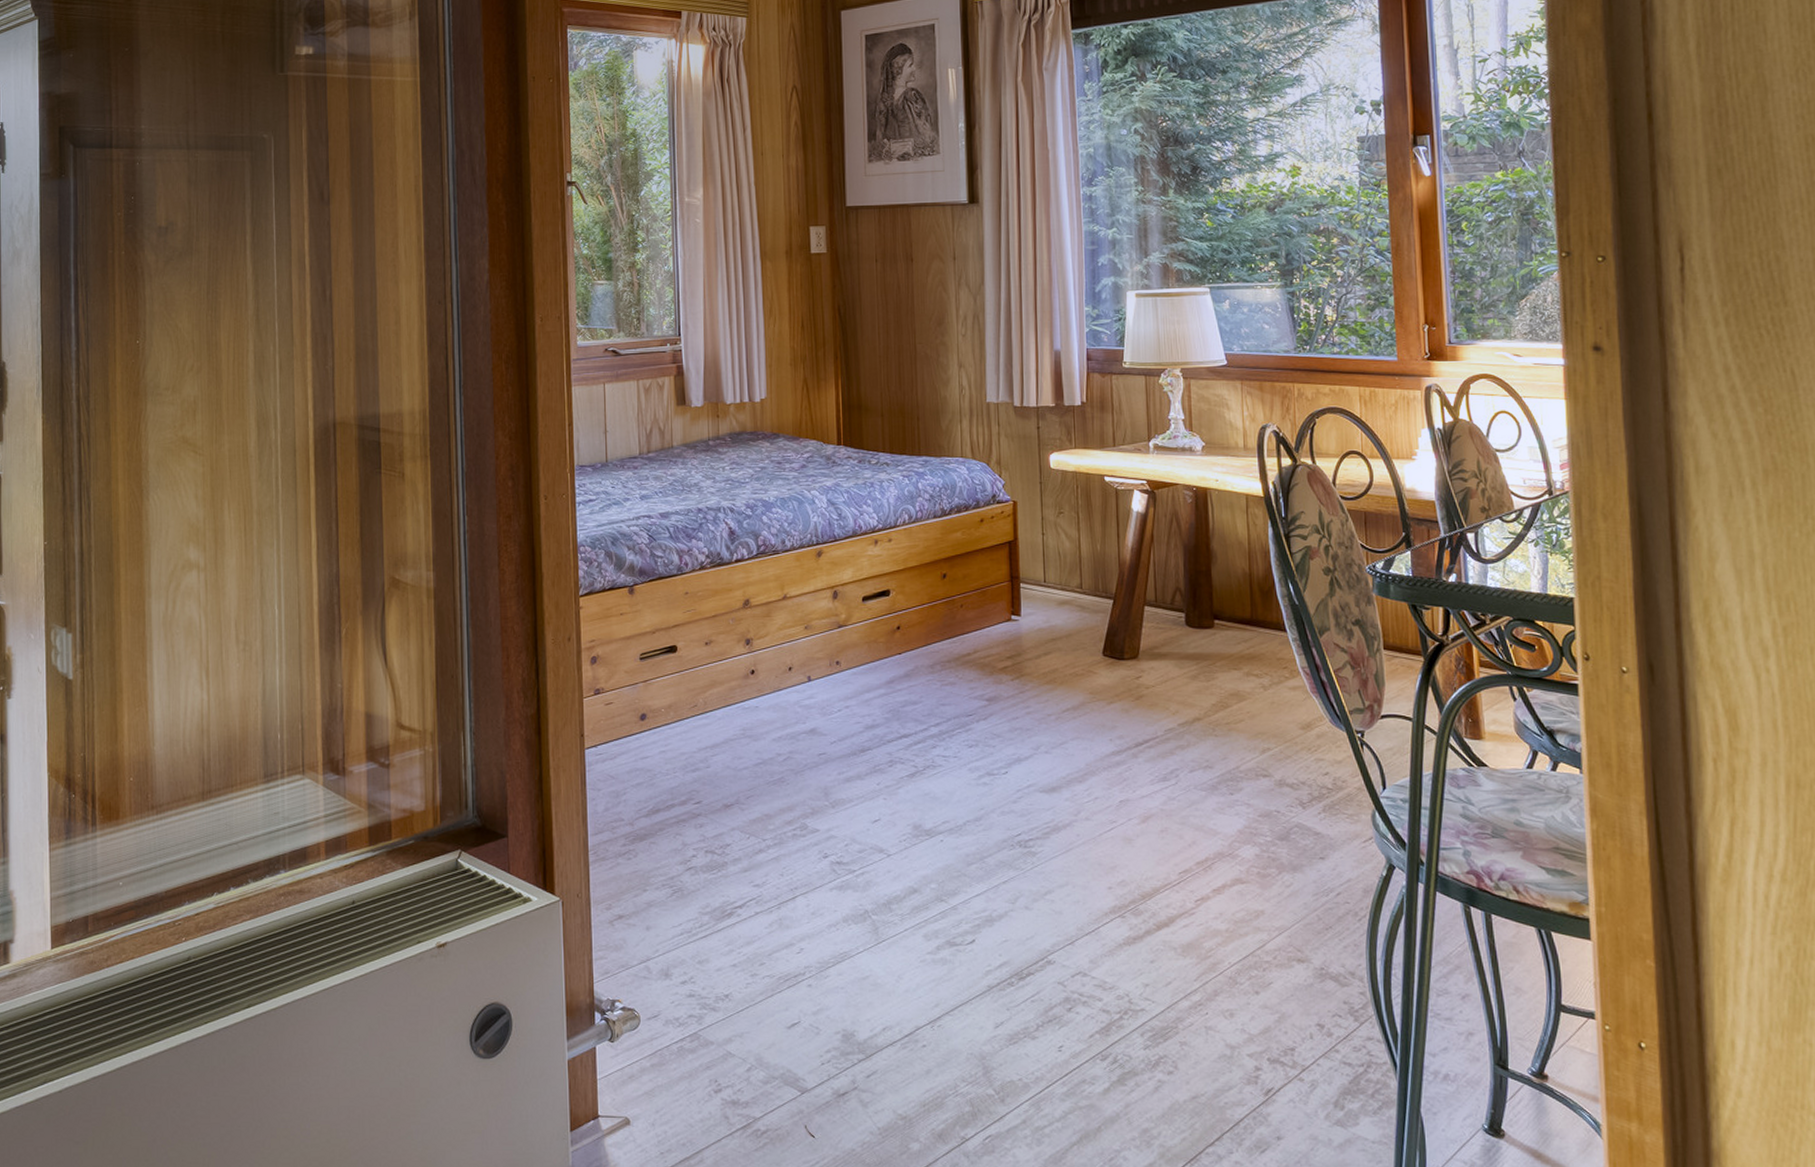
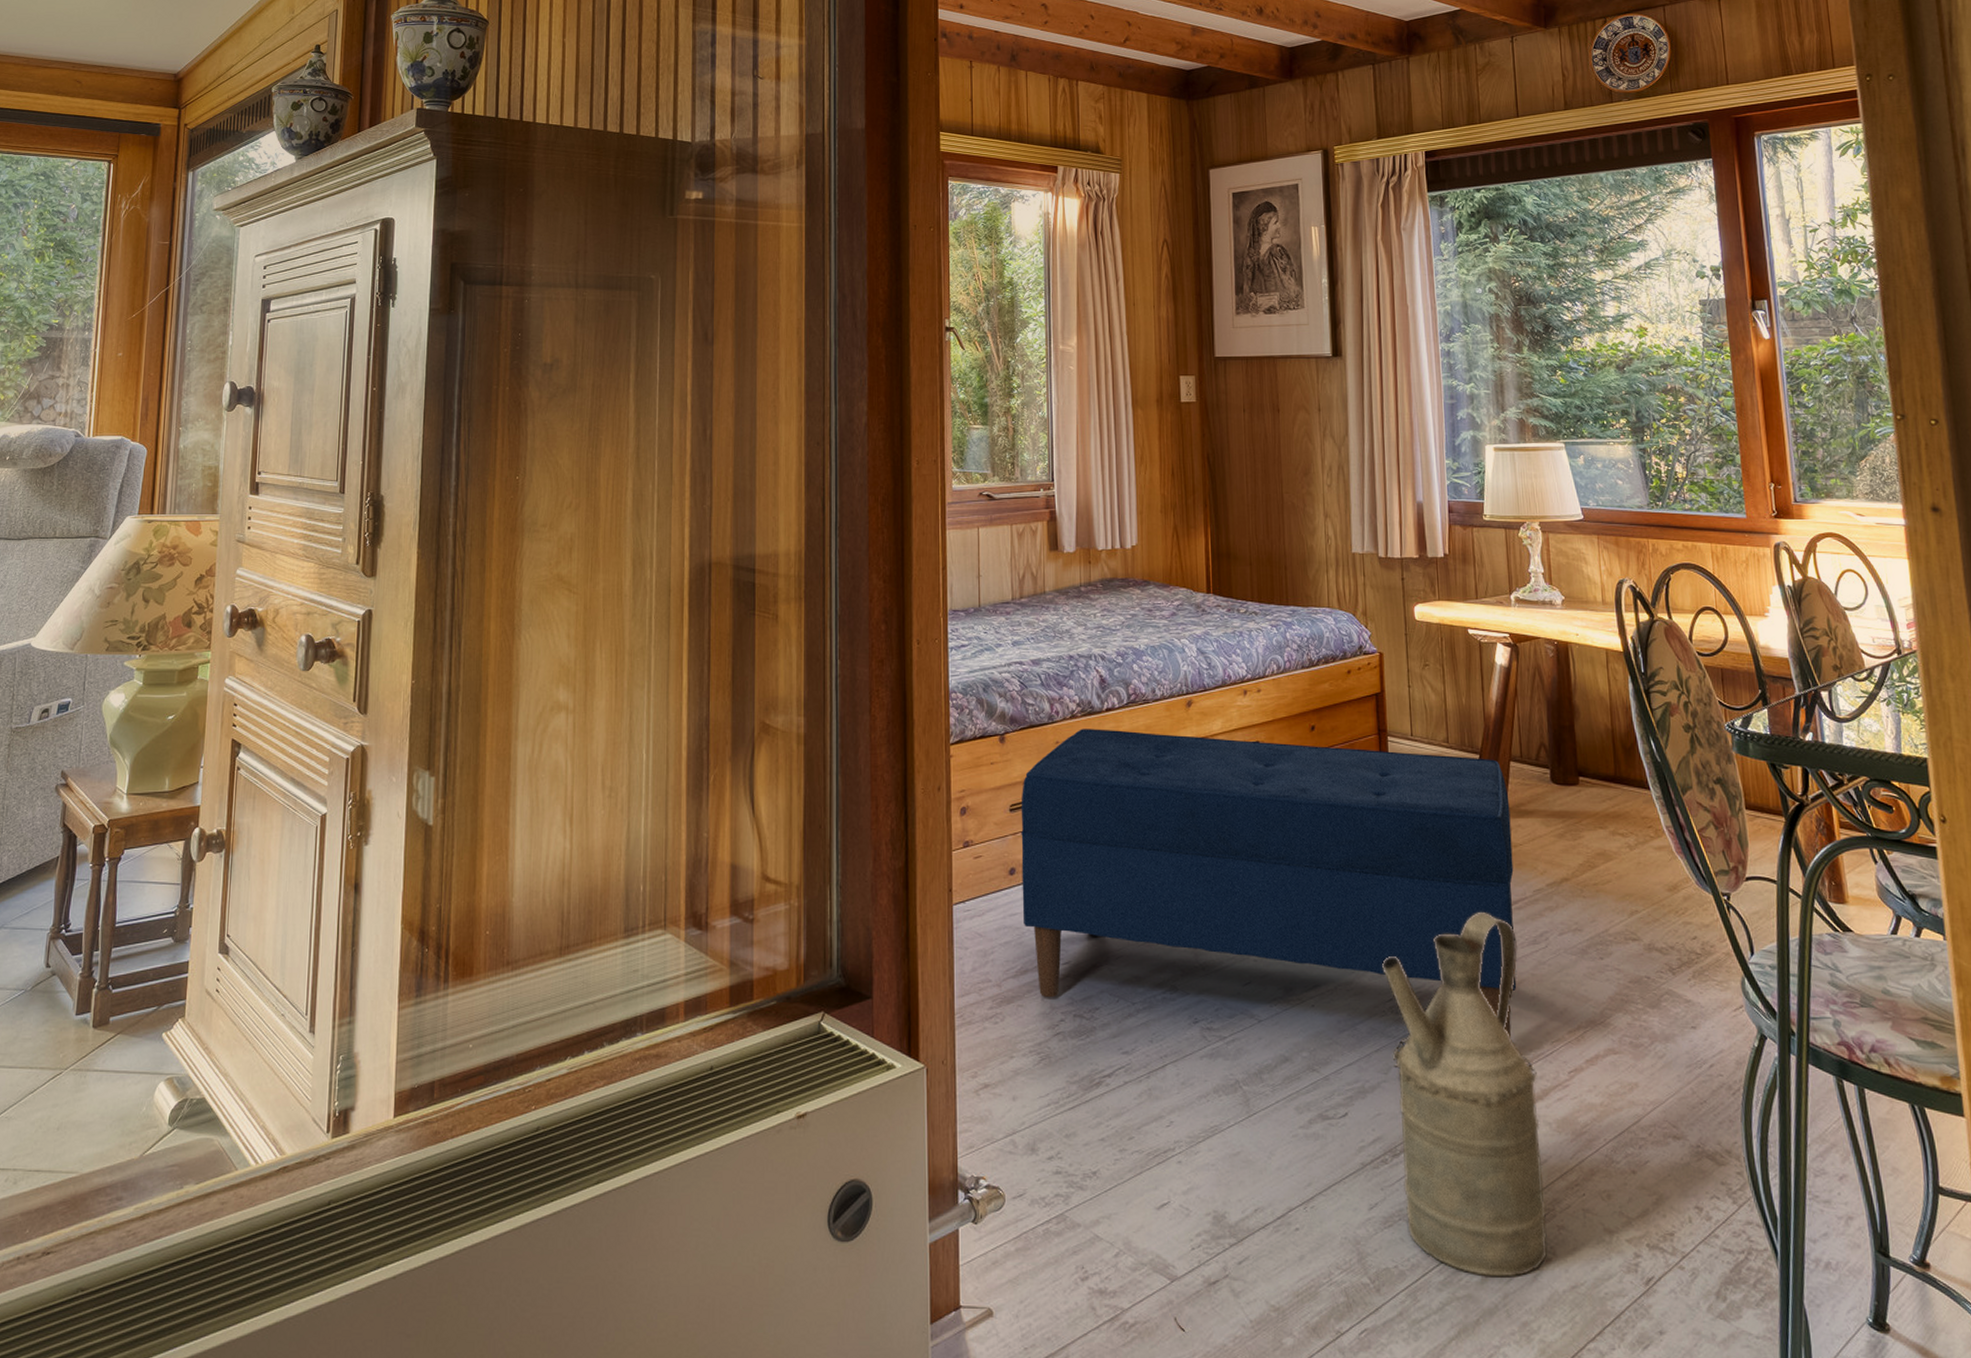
bench: none [651,579,1146,868] -> present [1021,729,1517,1037]
watering can: none [1011,752,1169,1089] -> present [1382,913,1547,1278]

